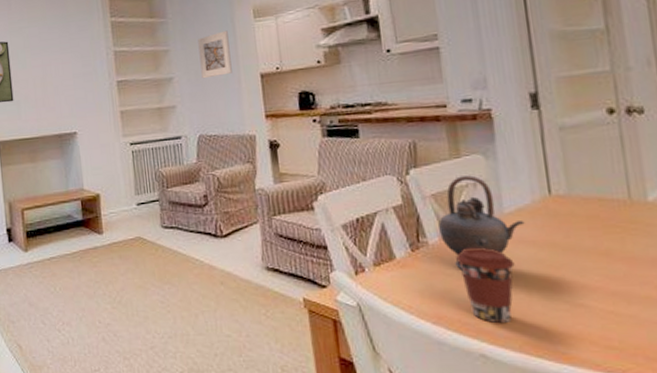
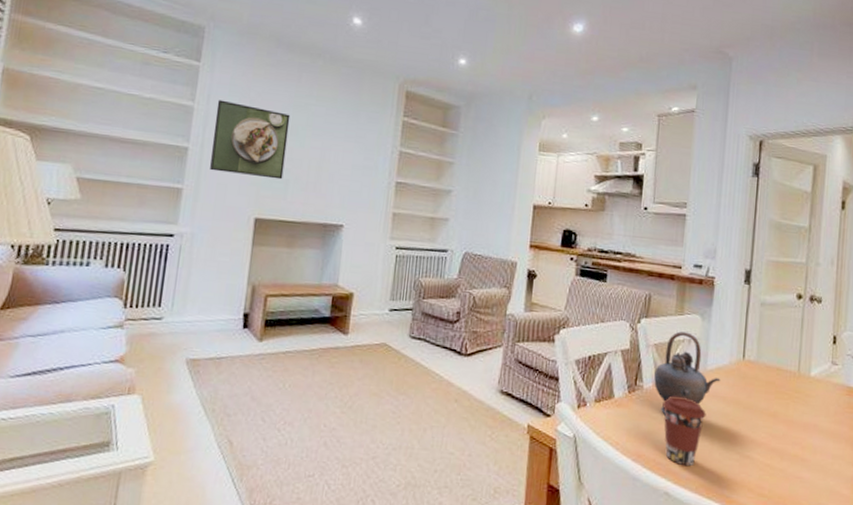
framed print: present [198,30,232,79] -> none [479,156,513,200]

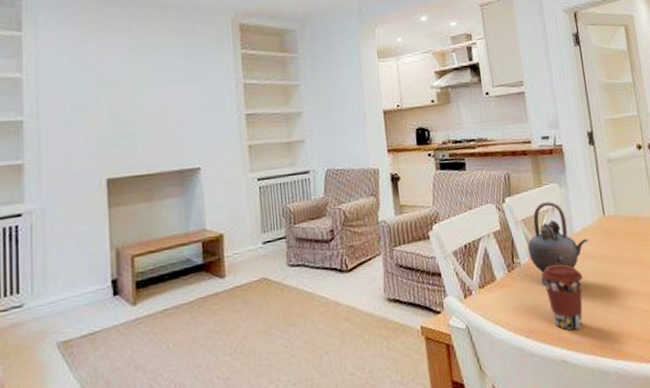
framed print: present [210,99,291,180] -> none [47,65,129,140]

